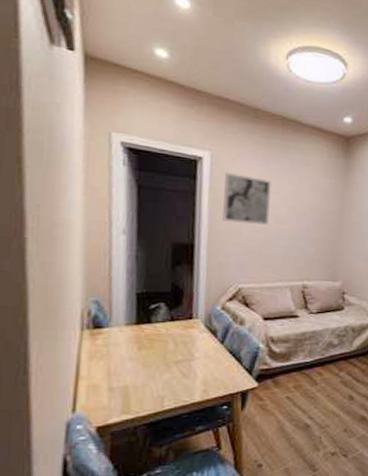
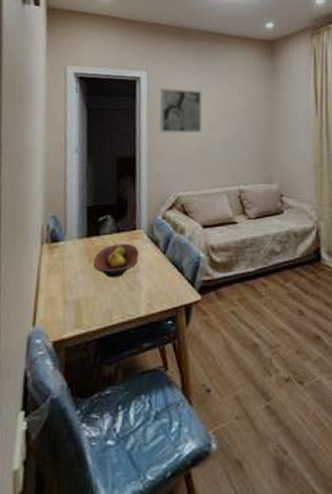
fruit bowl: none [143,332,195,366] -> present [93,244,139,278]

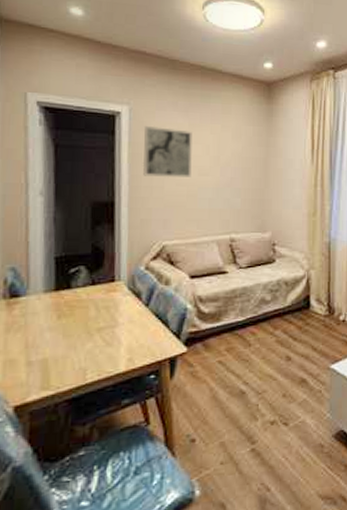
fruit bowl: present [93,244,139,278] -> none [63,297,118,334]

